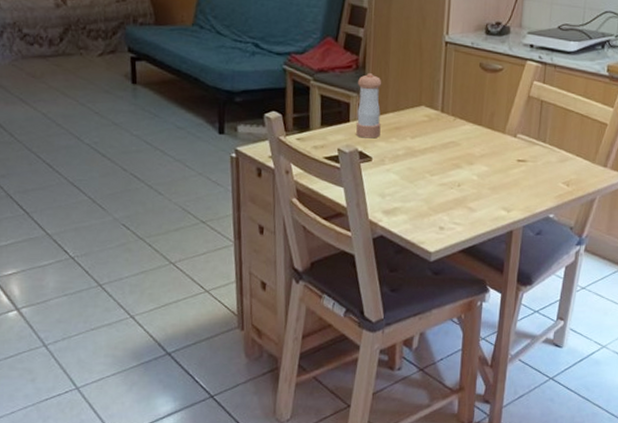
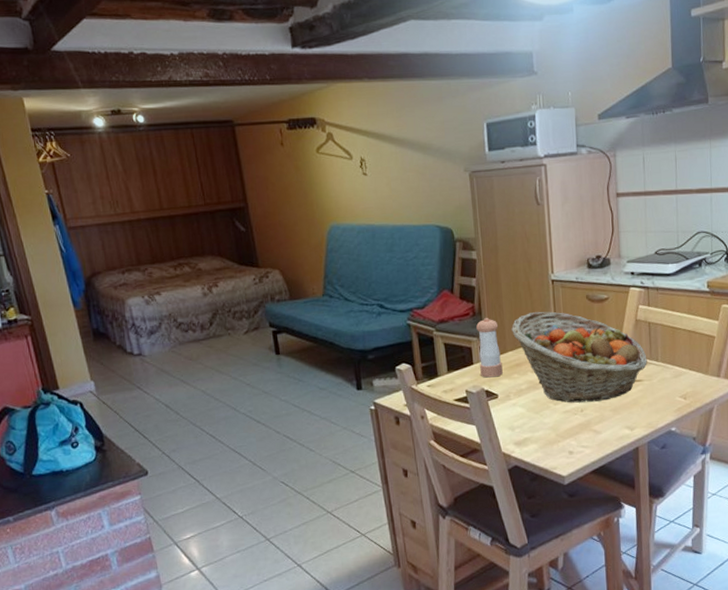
fruit basket: none [395,73,535,178] -> present [511,311,648,403]

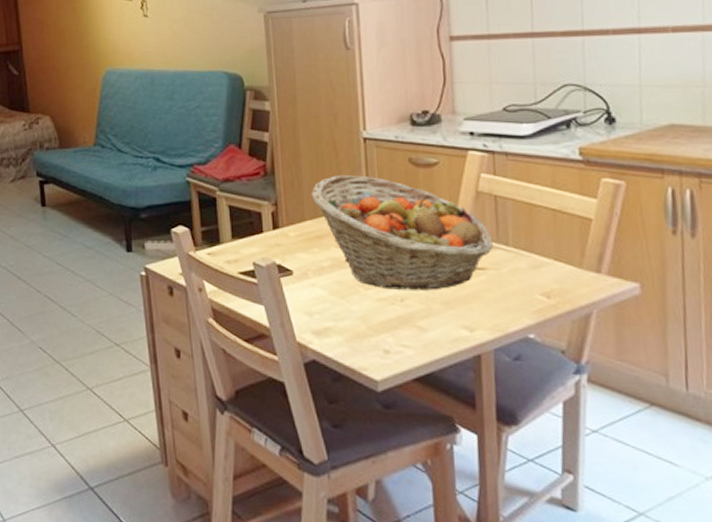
pepper shaker: present [476,318,503,378] -> none [268,179,299,250]

